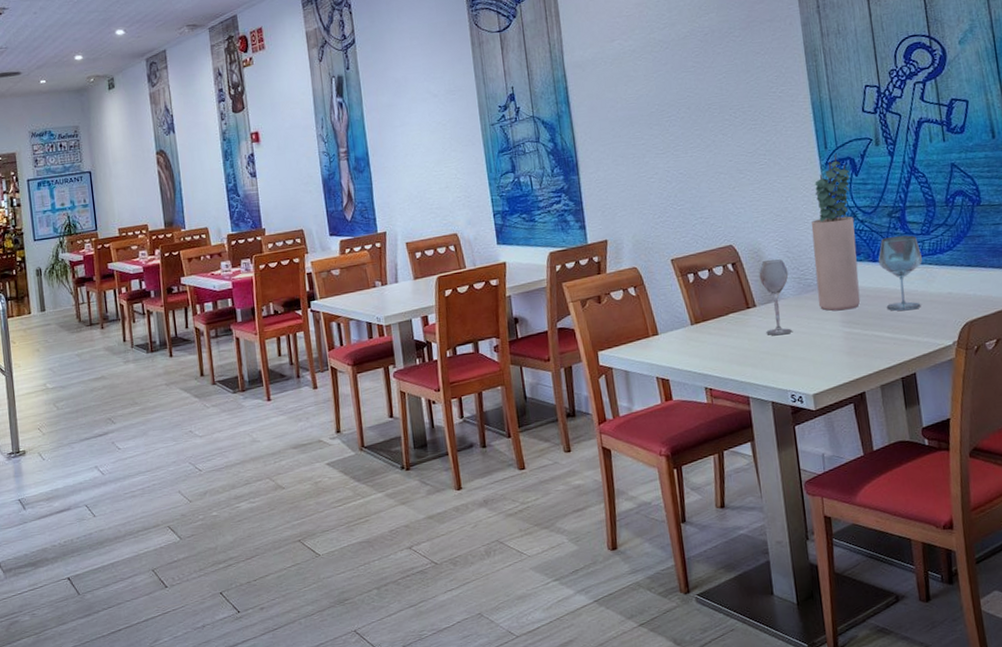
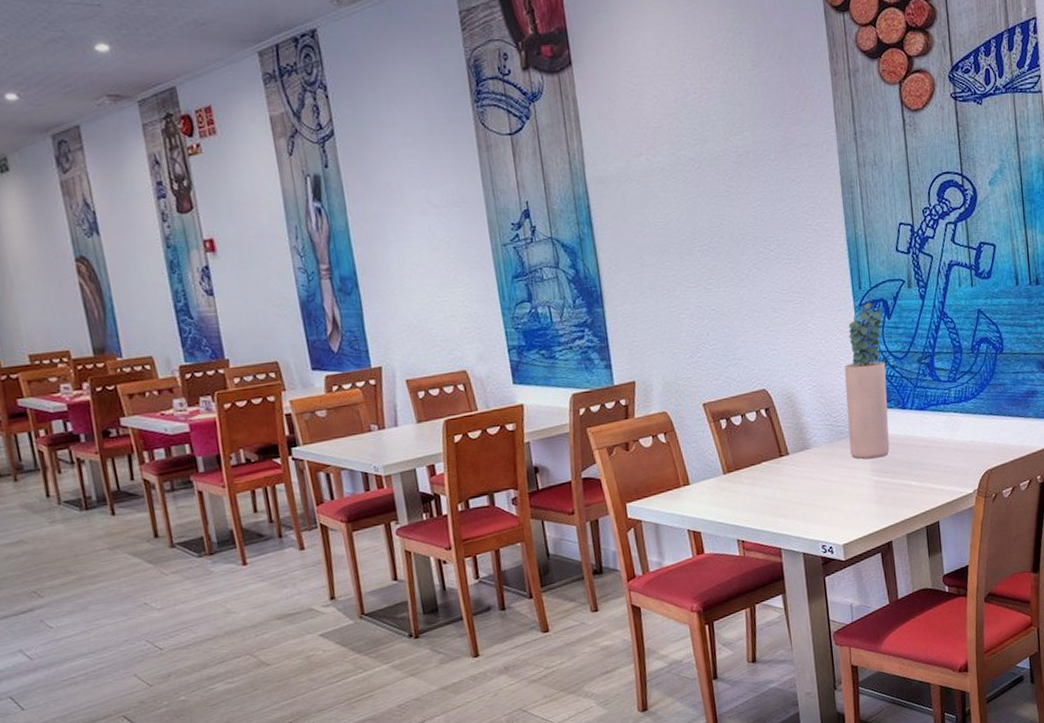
wineglass: present [759,258,792,336] -> none [792,404,824,485]
wine glass: present [878,235,922,311] -> none [907,382,948,460]

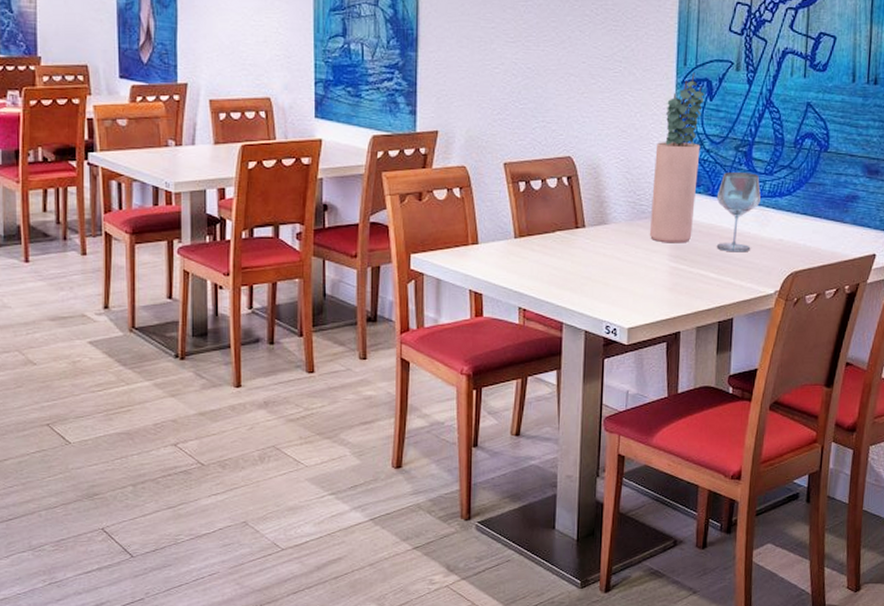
wine glass: none [907,382,948,460] -> present [716,172,761,253]

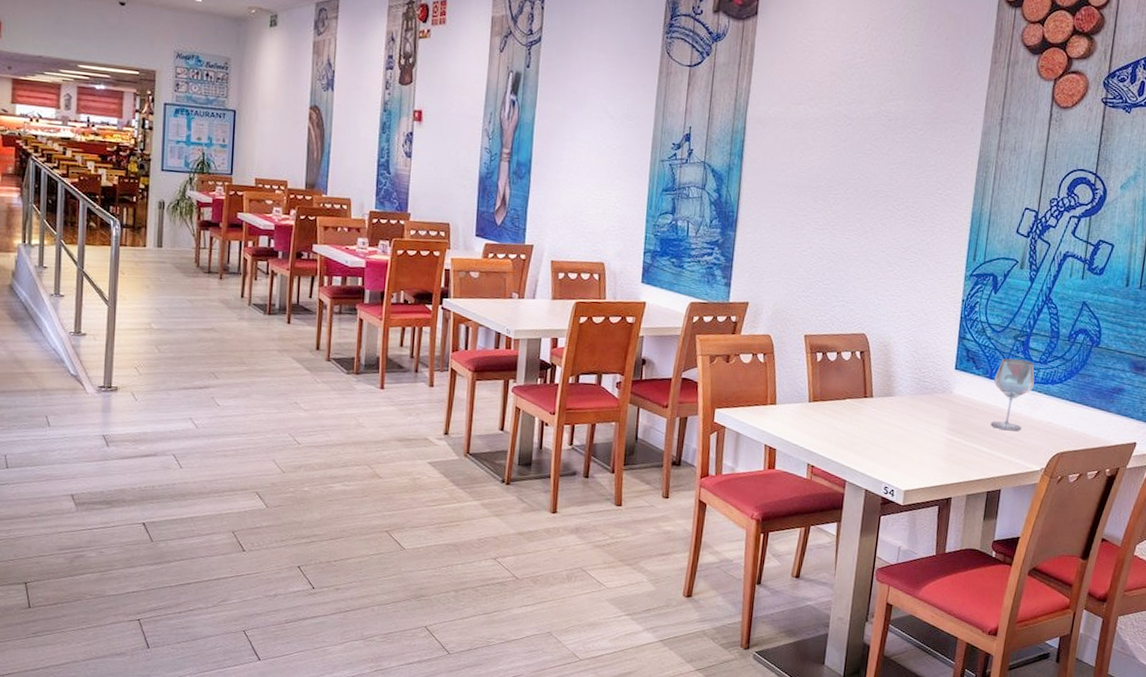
vase: present [649,73,705,244] -> none [930,268,990,419]

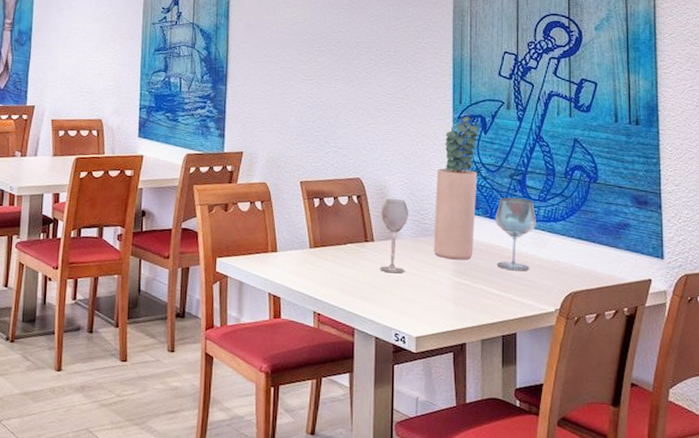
wineglass: none [876,355,911,430] -> present [380,198,409,274]
vase: none [930,268,990,419] -> present [433,110,479,260]

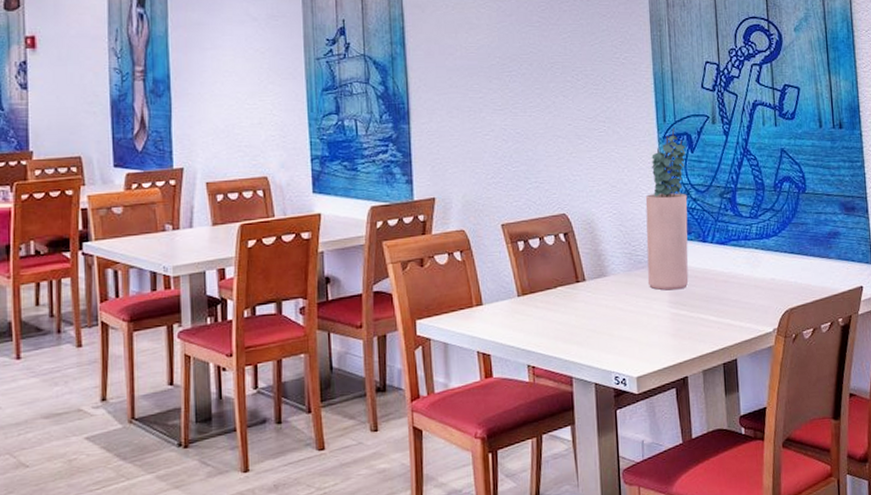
wineglass: present [380,198,409,274] -> none [590,231,620,313]
wine glass: present [494,197,536,272] -> none [707,217,749,295]

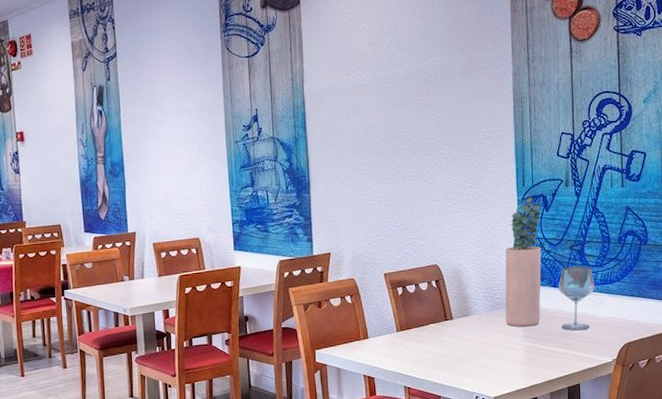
wine glass: none [707,217,749,295] -> present [558,266,594,331]

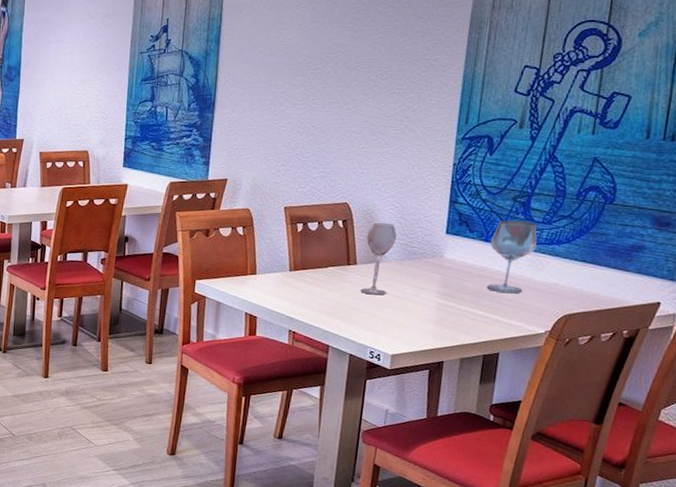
wineglass: none [458,279,483,345] -> present [360,222,397,295]
vase: present [505,191,542,327] -> none [418,130,485,283]

